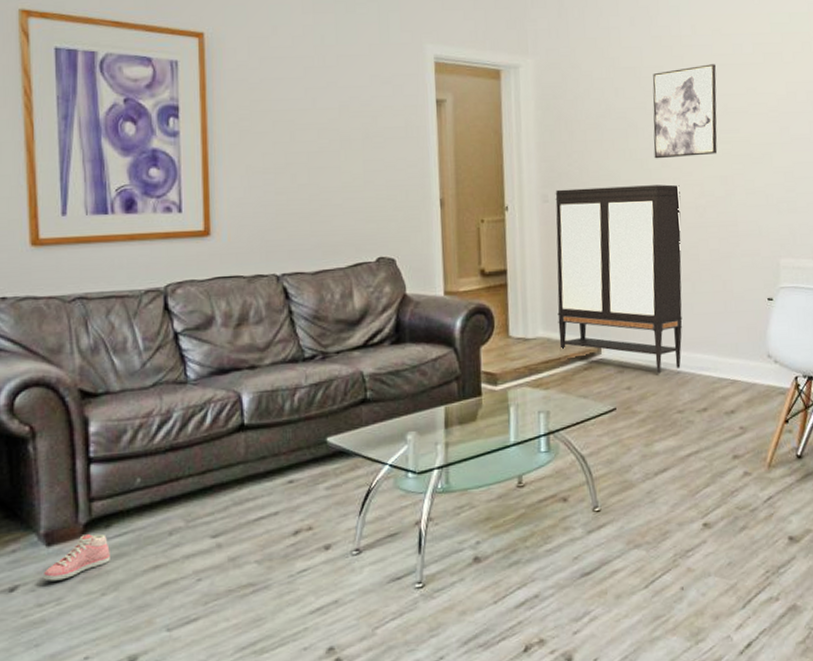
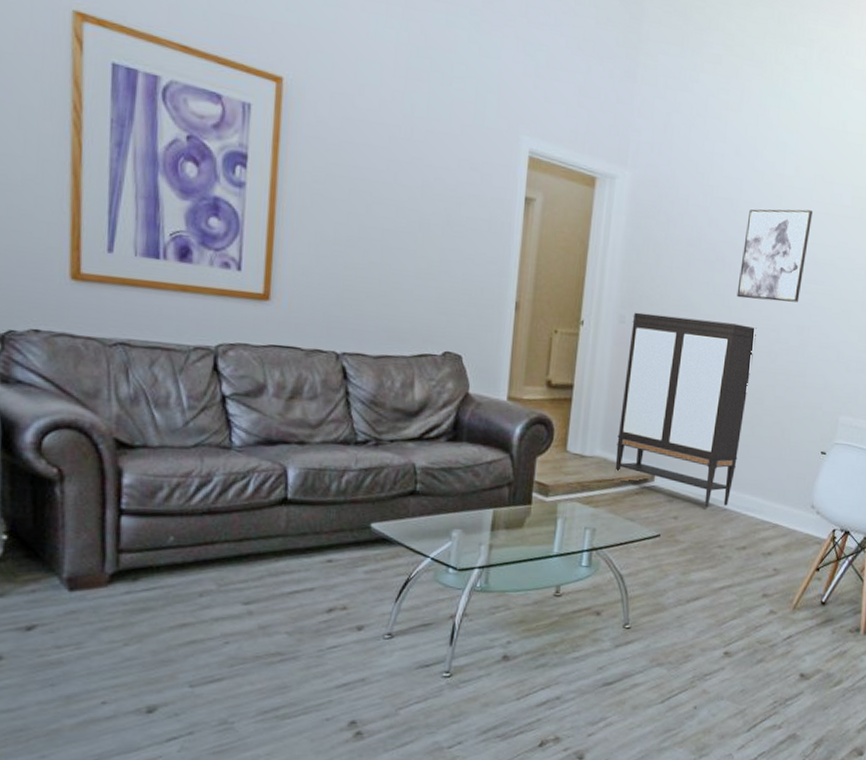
sneaker: present [42,534,110,581] -> none [62,584,136,626]

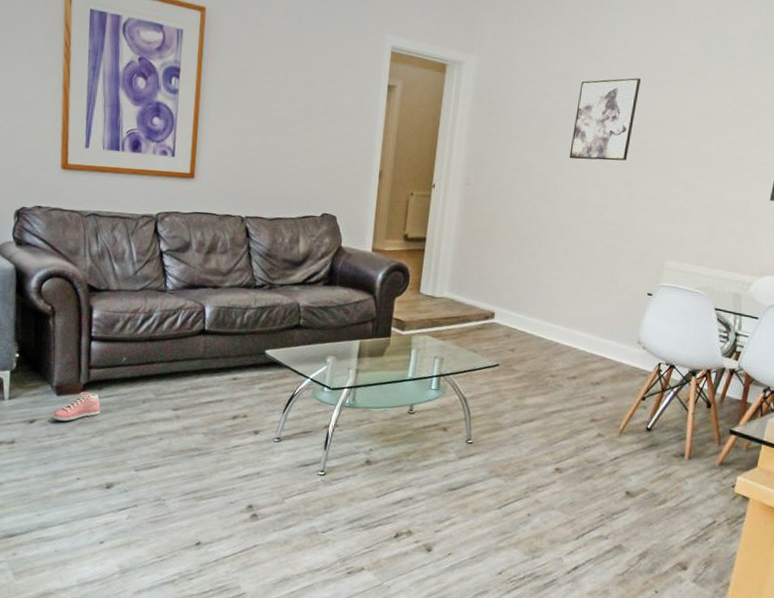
sneaker: none [62,584,136,626] -> present [53,392,100,421]
storage cabinet: present [614,312,757,508] -> none [460,175,587,342]

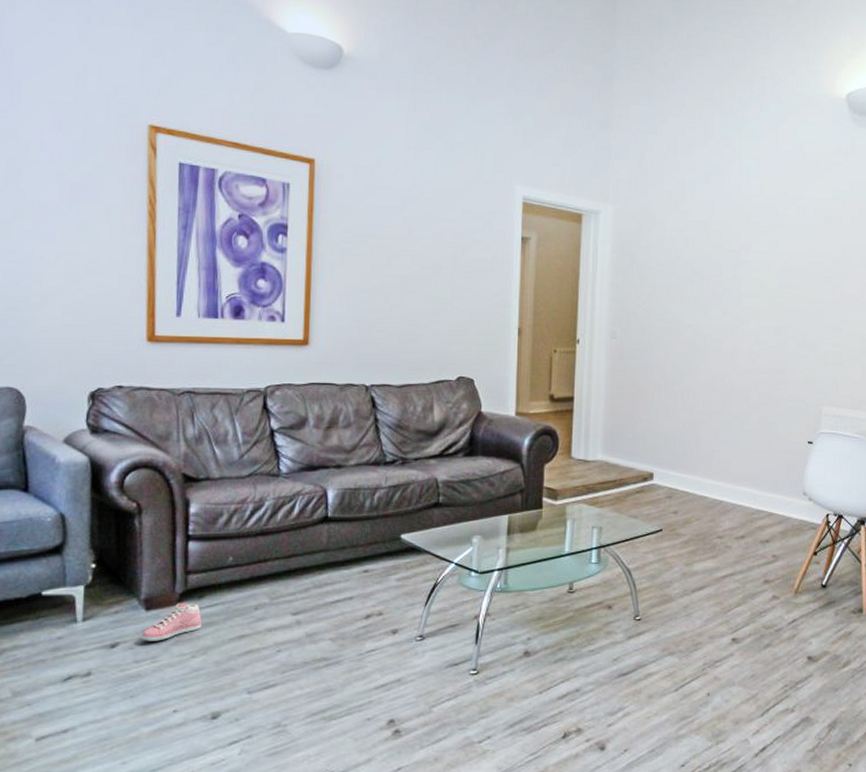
wall art: present [569,78,641,161] -> none [716,223,779,307]

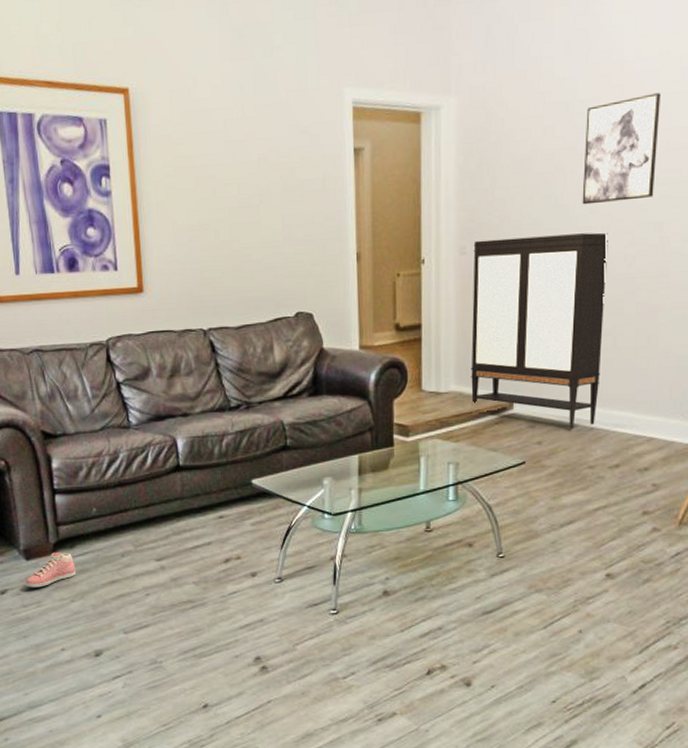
storage cabinet: none [616,328,737,502] -> present [471,232,608,429]
wall art: none [716,223,779,307] -> present [582,93,660,205]

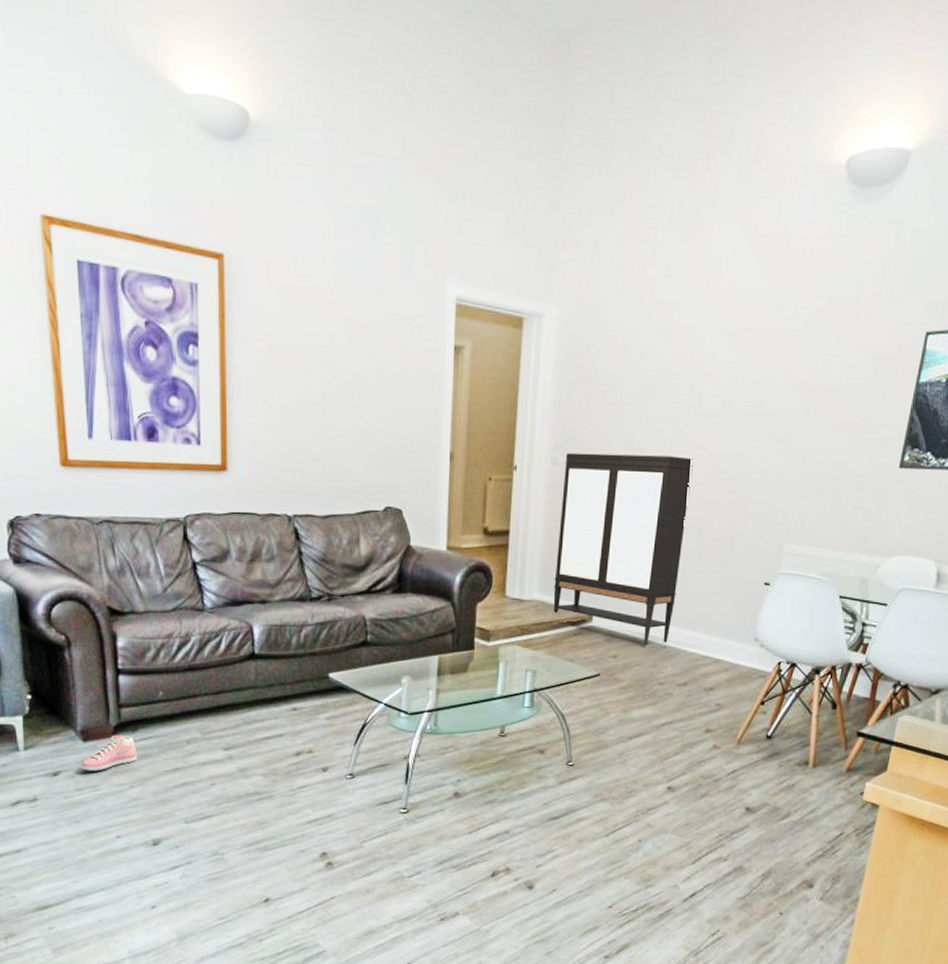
wall art: present [582,93,660,205] -> none [671,327,751,429]

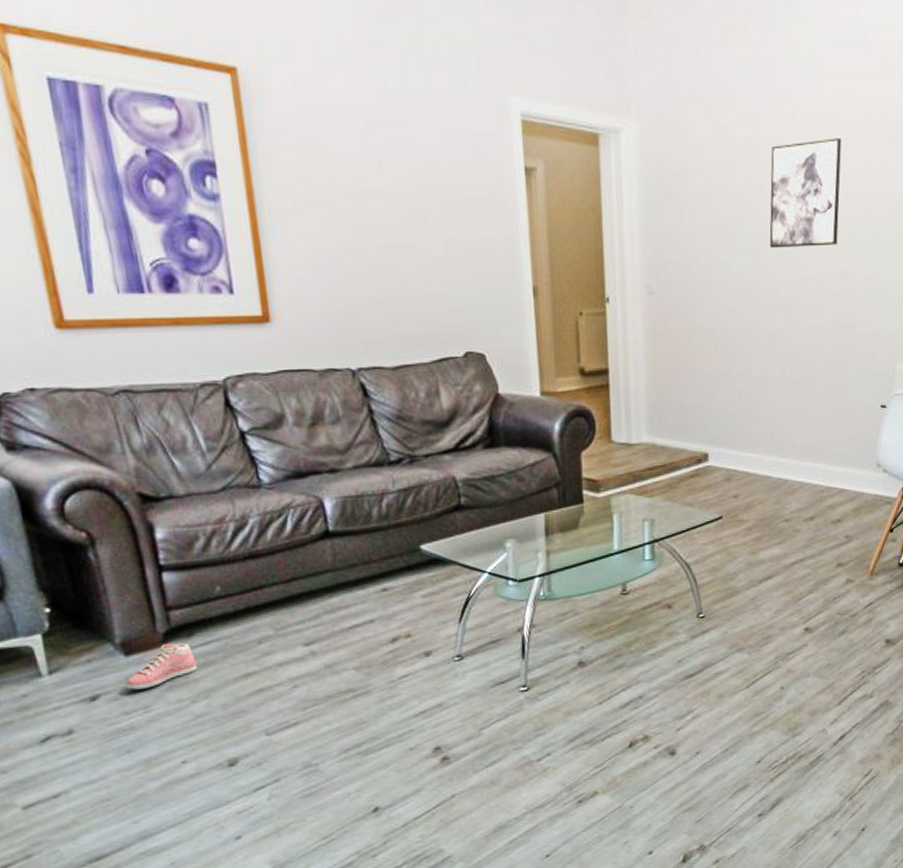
storage cabinet: present [553,452,693,646] -> none [661,278,796,482]
wall art: none [671,327,751,429] -> present [769,138,841,248]

